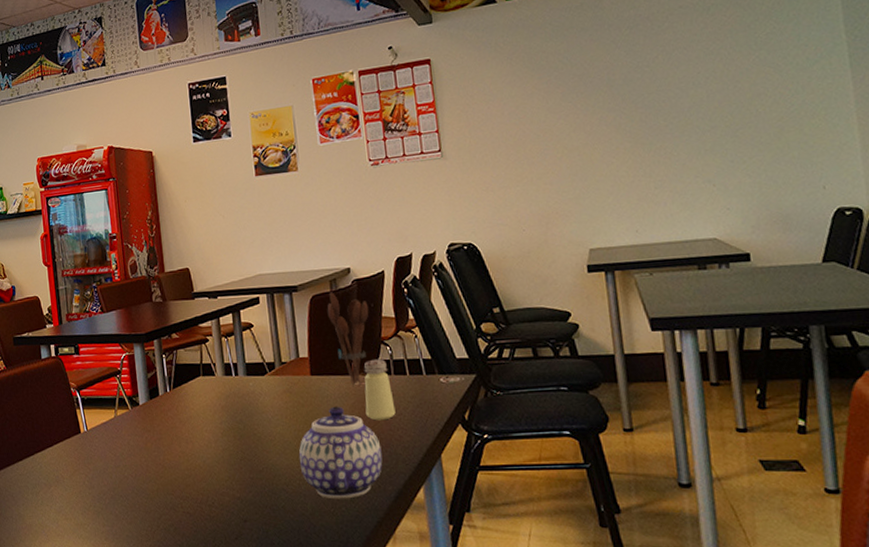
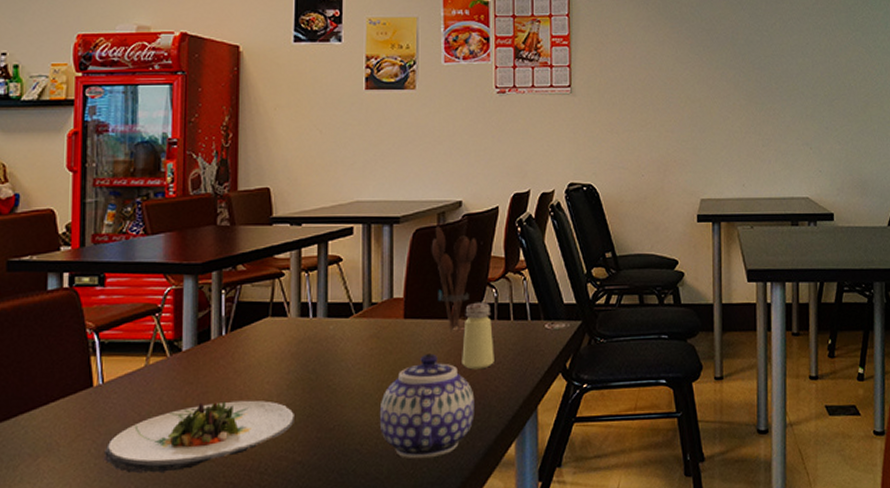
salad plate: none [94,445,231,502] -> present [103,400,294,474]

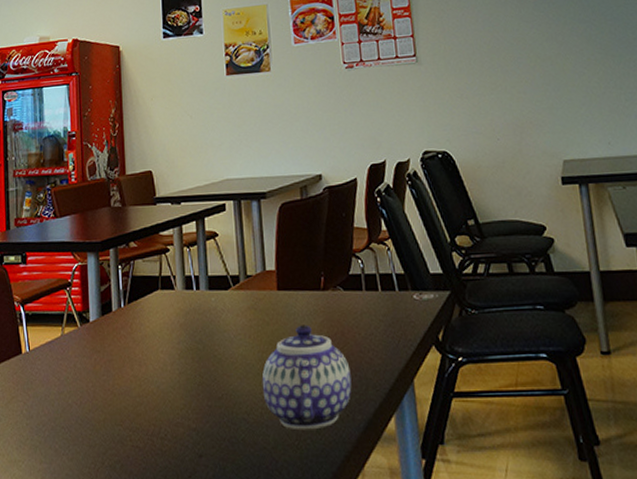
salad plate: present [103,400,294,474] -> none [33,368,187,434]
utensil holder: present [431,226,478,330] -> none [296,200,341,301]
saltshaker: present [462,302,494,370] -> none [334,273,367,341]

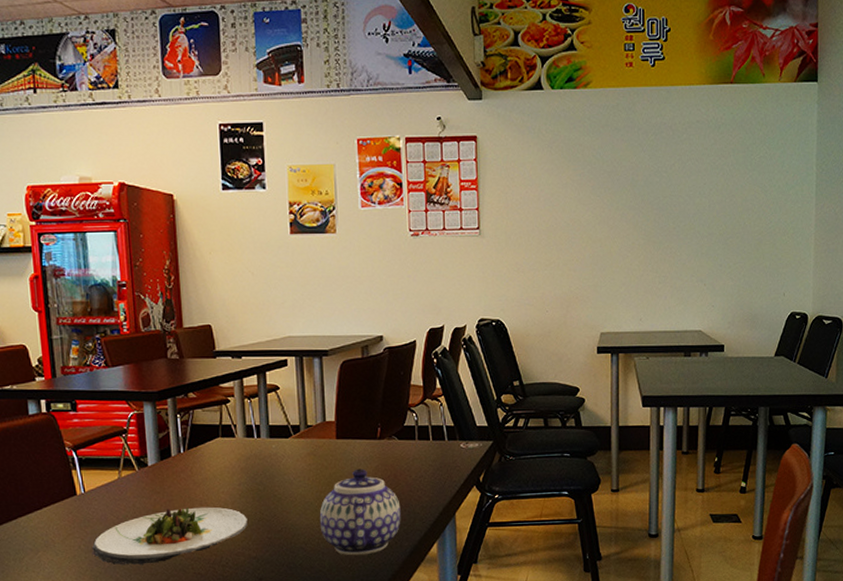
salad plate: none [33,368,187,434] -> present [91,507,248,566]

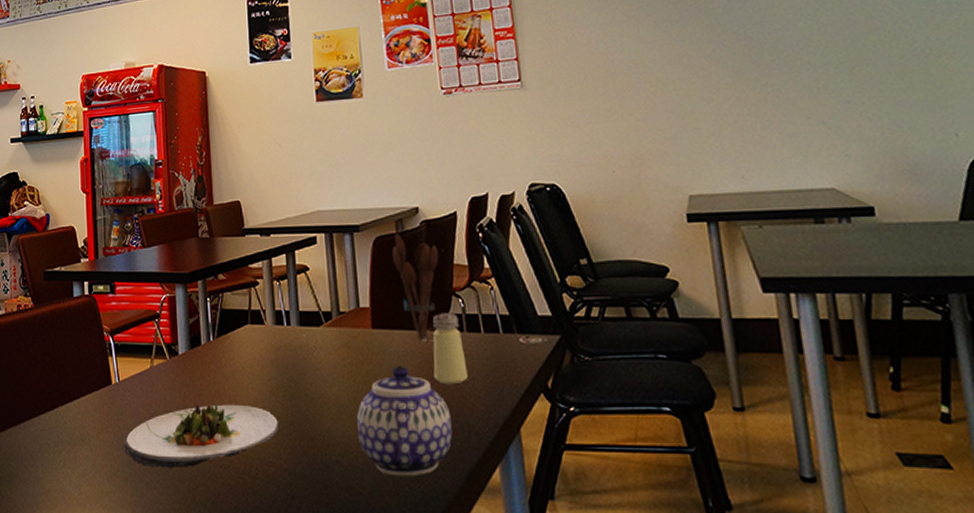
utensil holder: none [357,358,399,449] -> present [392,234,439,341]
saltshaker: none [388,424,417,483] -> present [432,312,468,385]

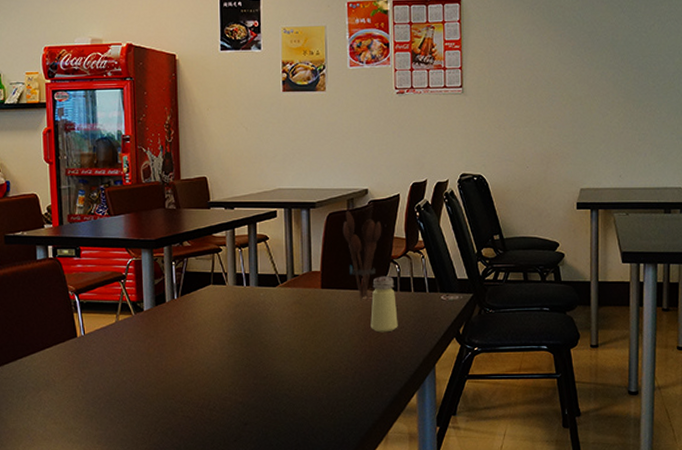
salad plate: present [123,404,278,468] -> none [88,351,235,406]
teapot: present [356,366,453,477] -> none [303,318,382,404]

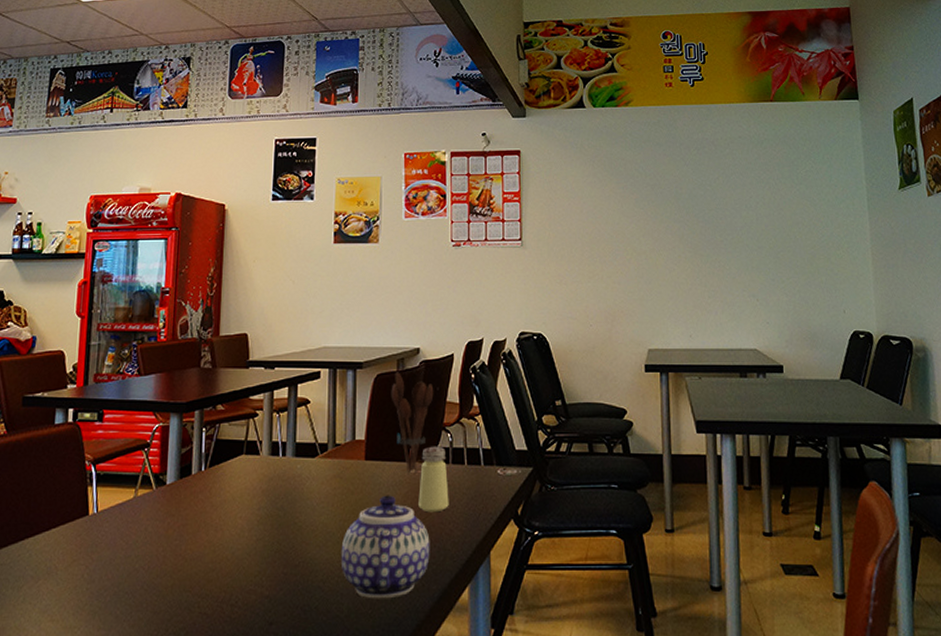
teapot: none [303,318,382,404] -> present [341,495,430,599]

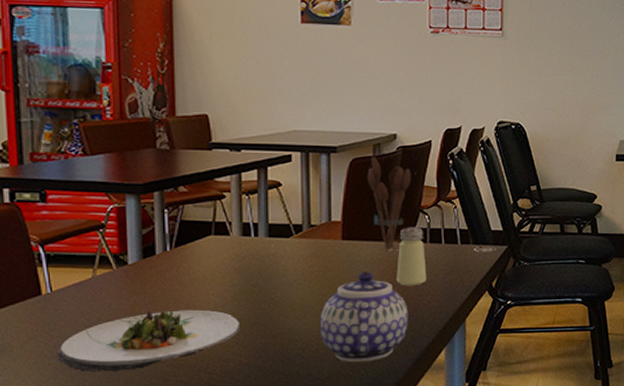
salad plate: none [94,534,263,600] -> present [56,309,240,373]

